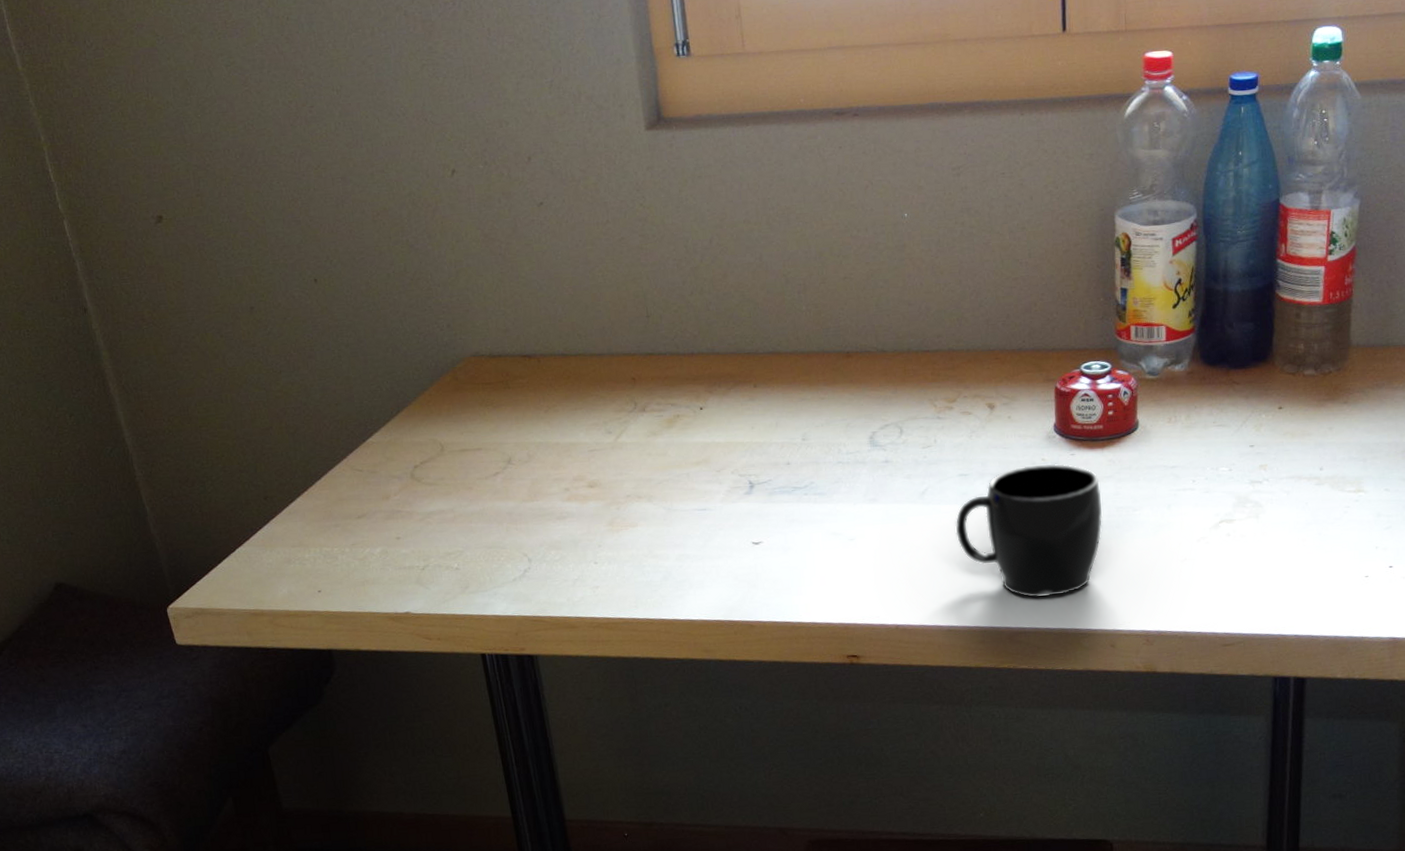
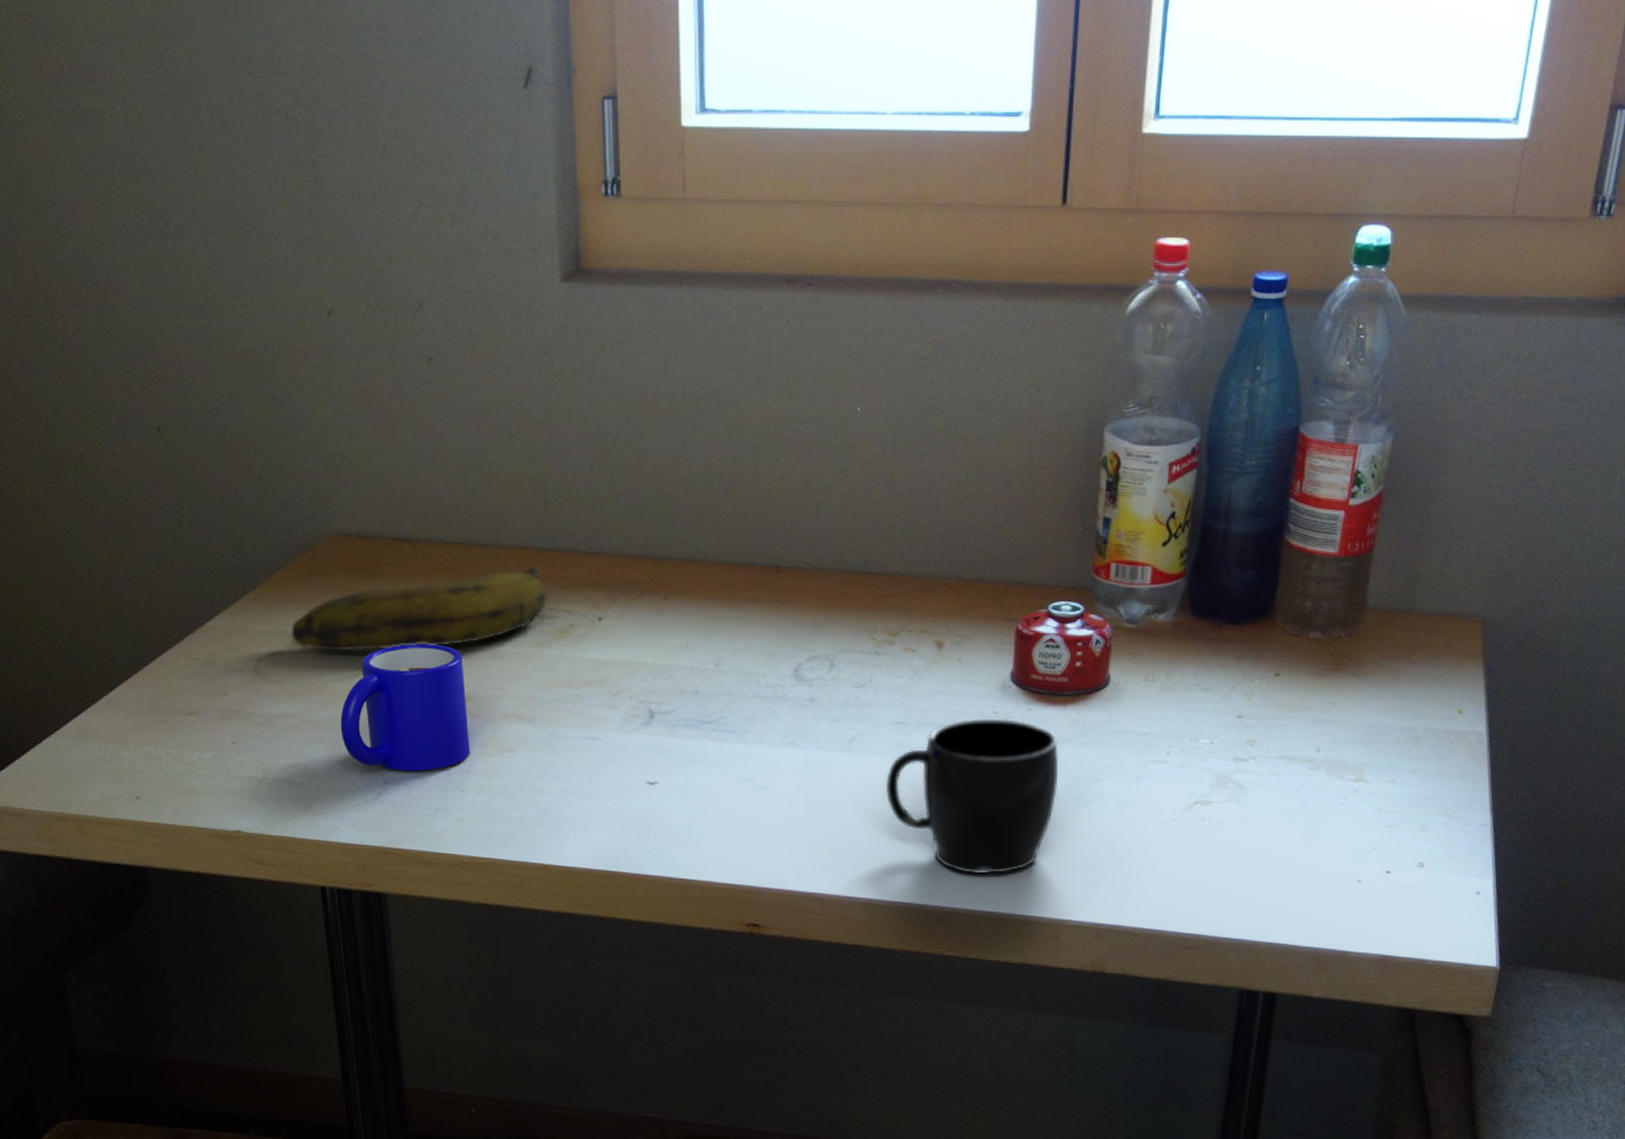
banana: none [440,368,655,455] -> present [291,565,547,651]
mug: none [487,441,600,551] -> present [340,644,471,771]

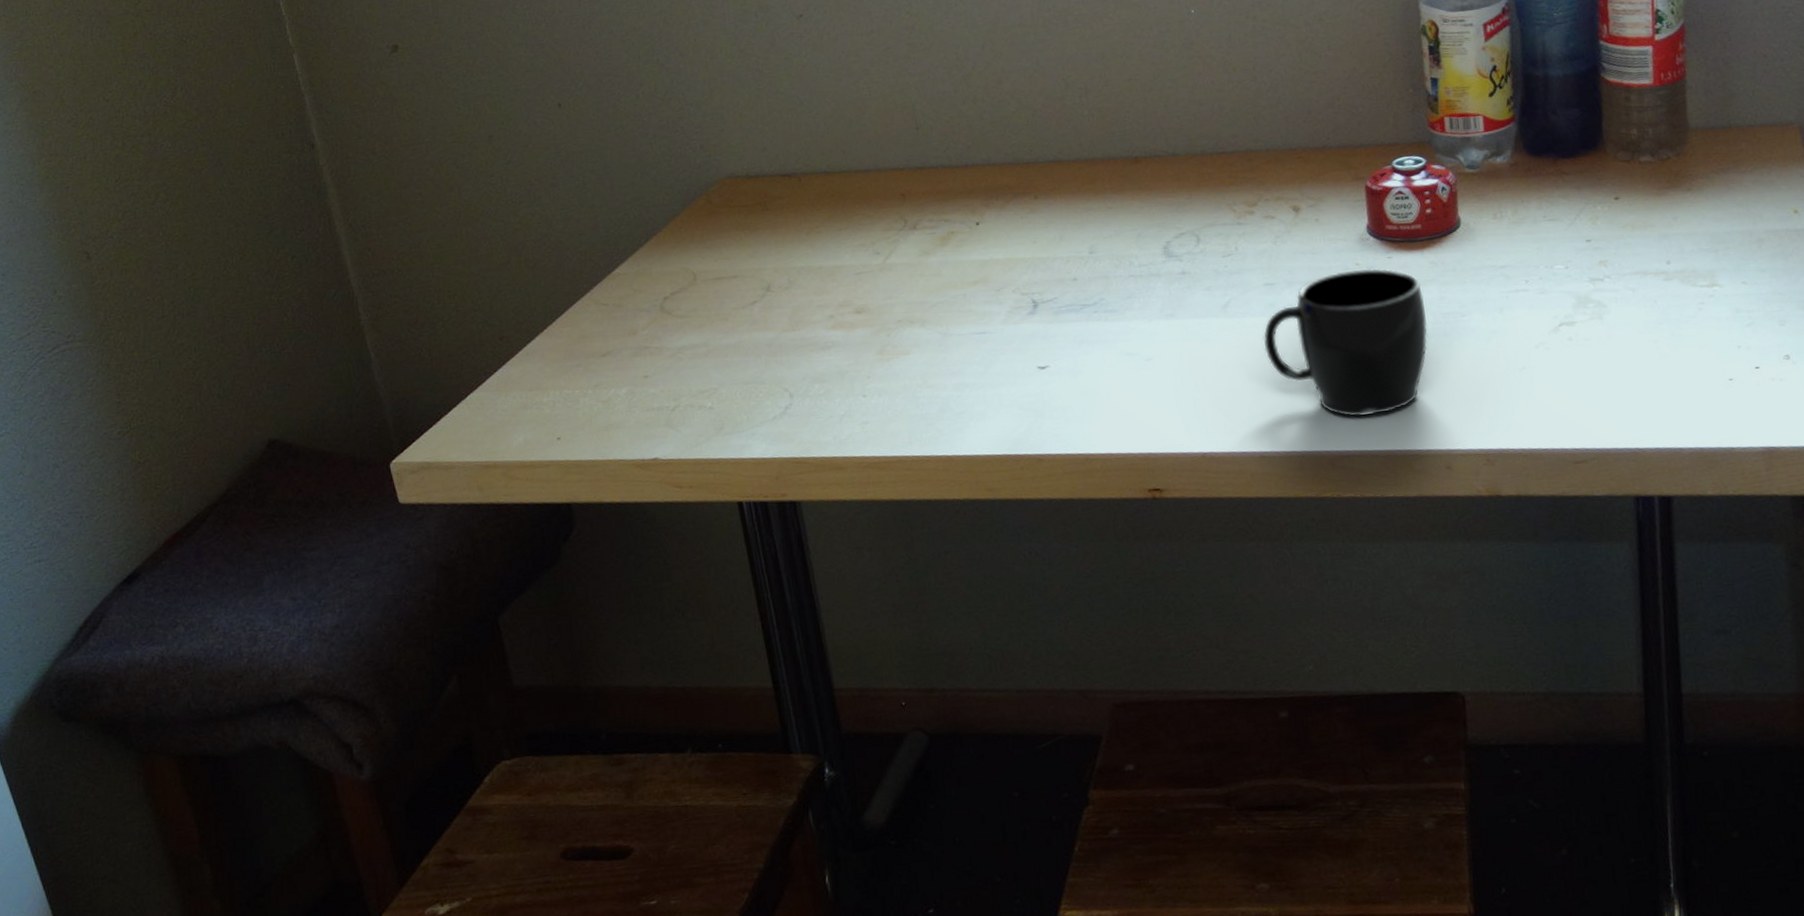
banana: present [291,565,547,651] -> none [692,182,927,283]
mug: present [340,644,471,771] -> none [744,264,869,384]

